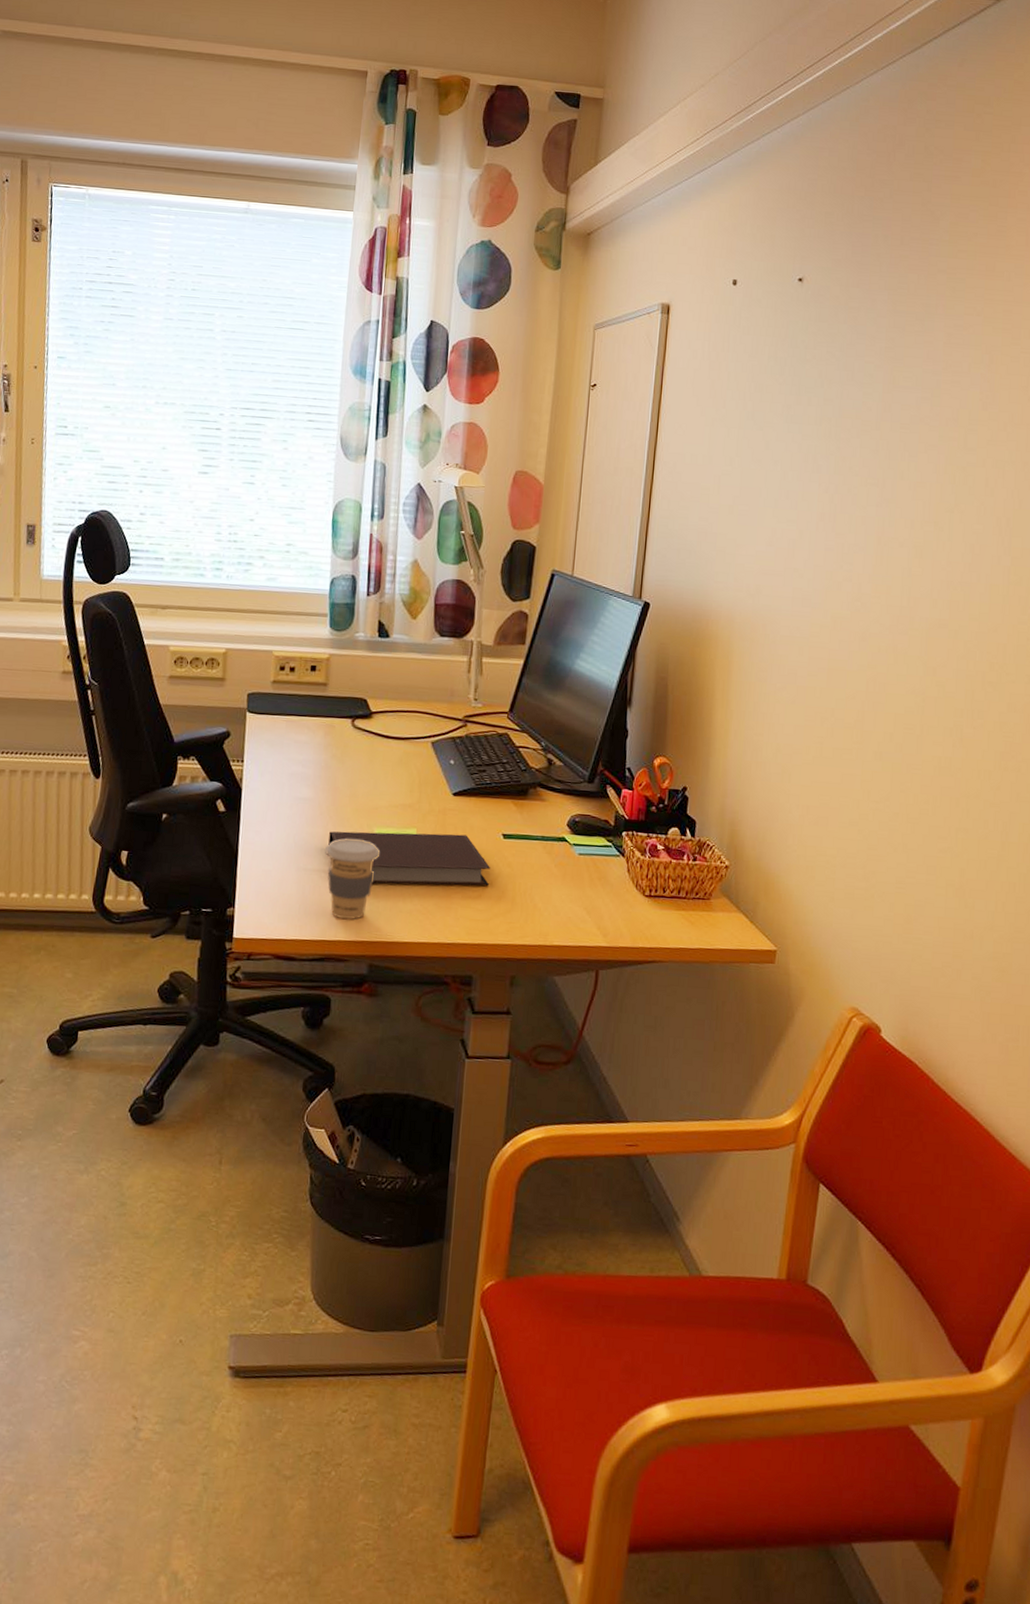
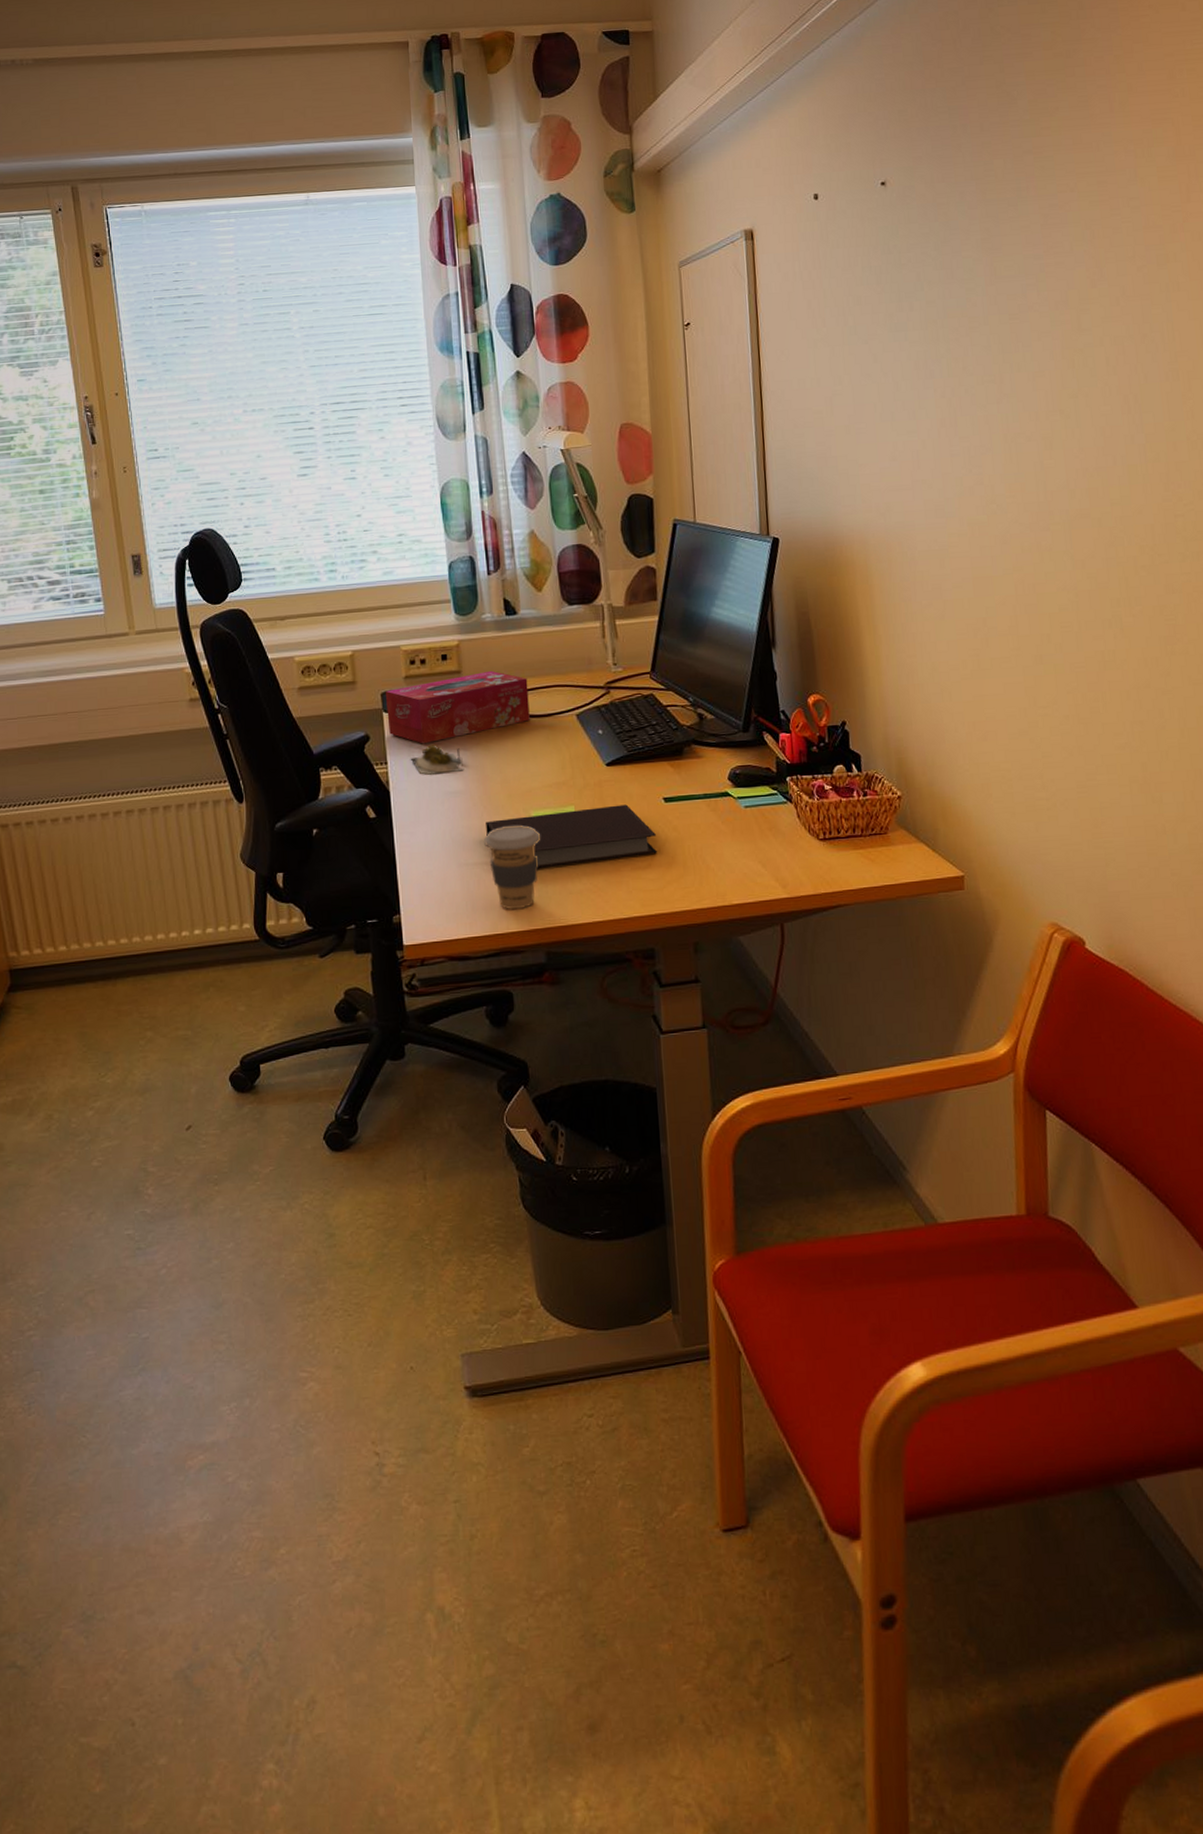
tissue box: none [250,687,390,748] -> present [385,670,530,744]
succulent plant: none [266,749,317,780] -> present [410,743,465,775]

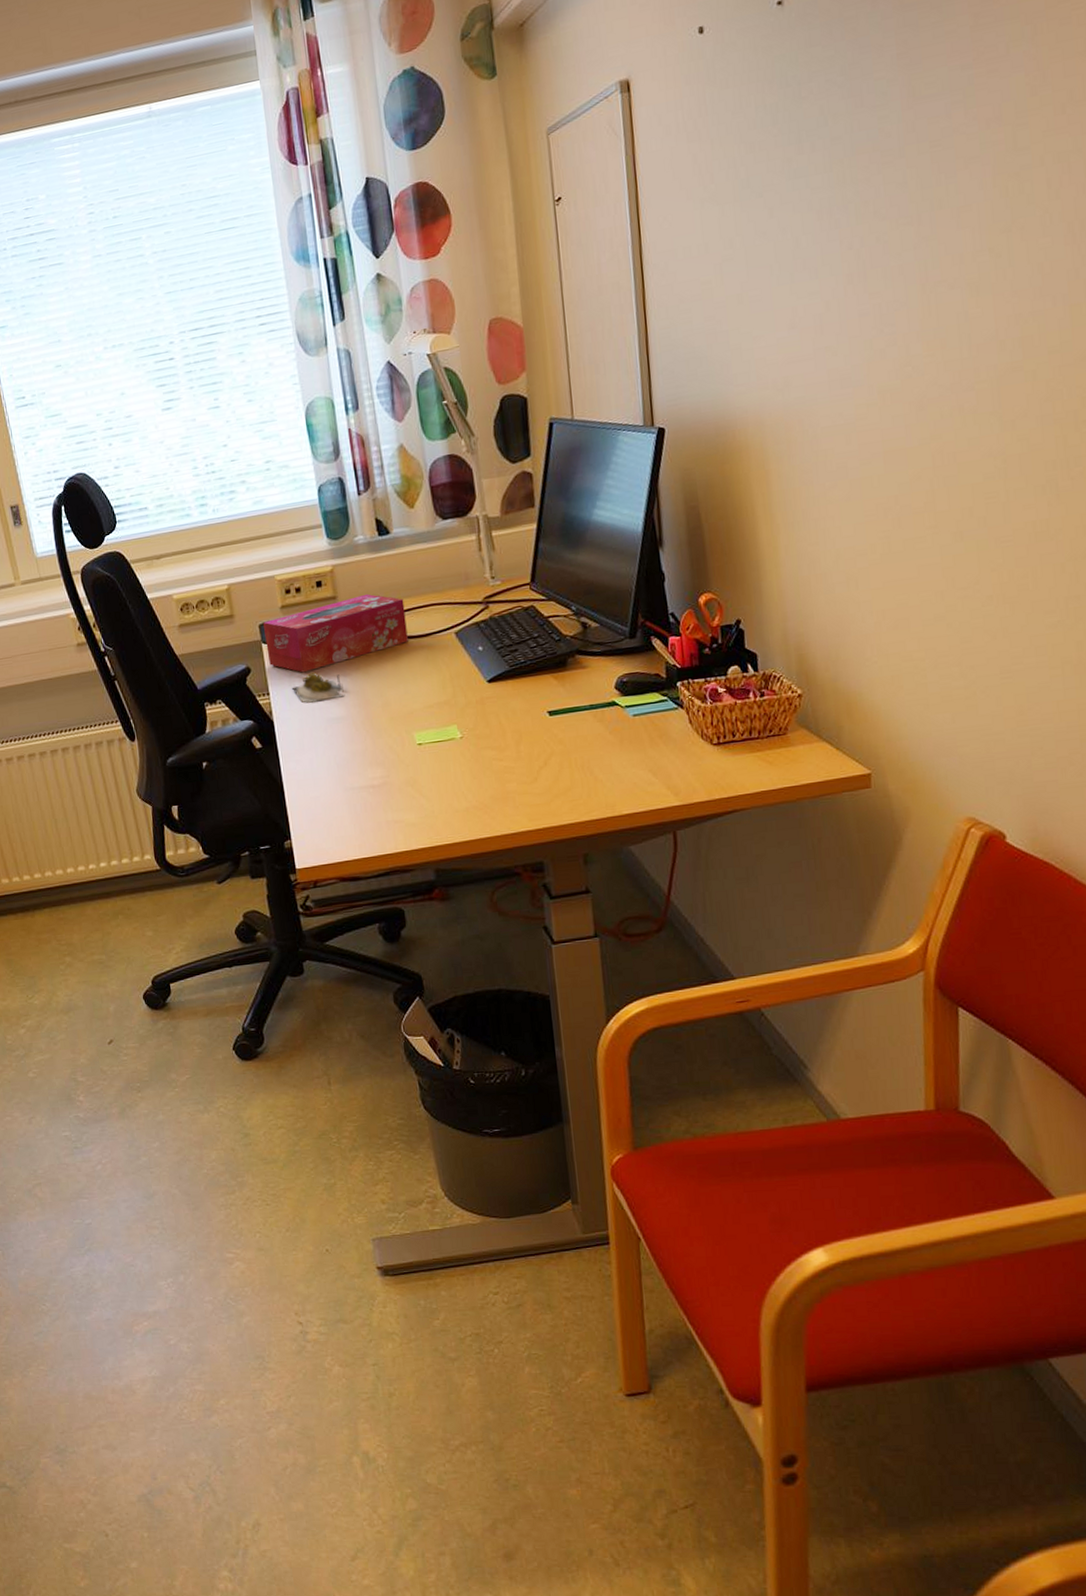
coffee cup: present [484,825,540,909] -> none [368,747,424,830]
notebook: present [486,804,657,869] -> none [369,720,543,790]

